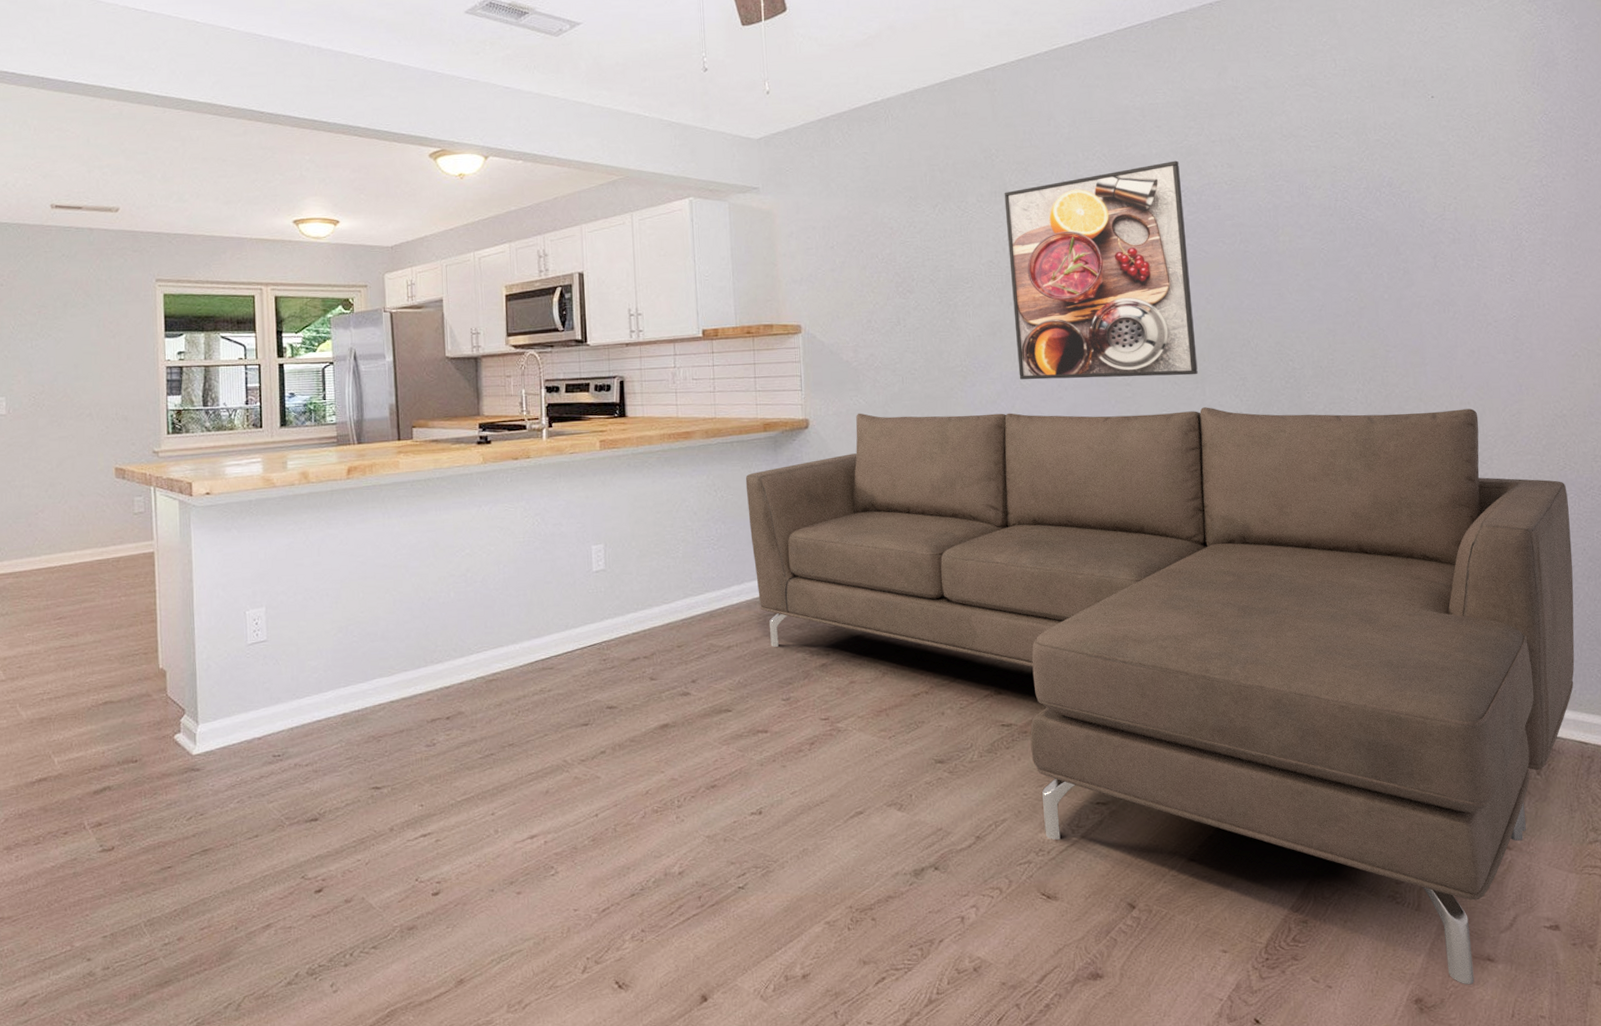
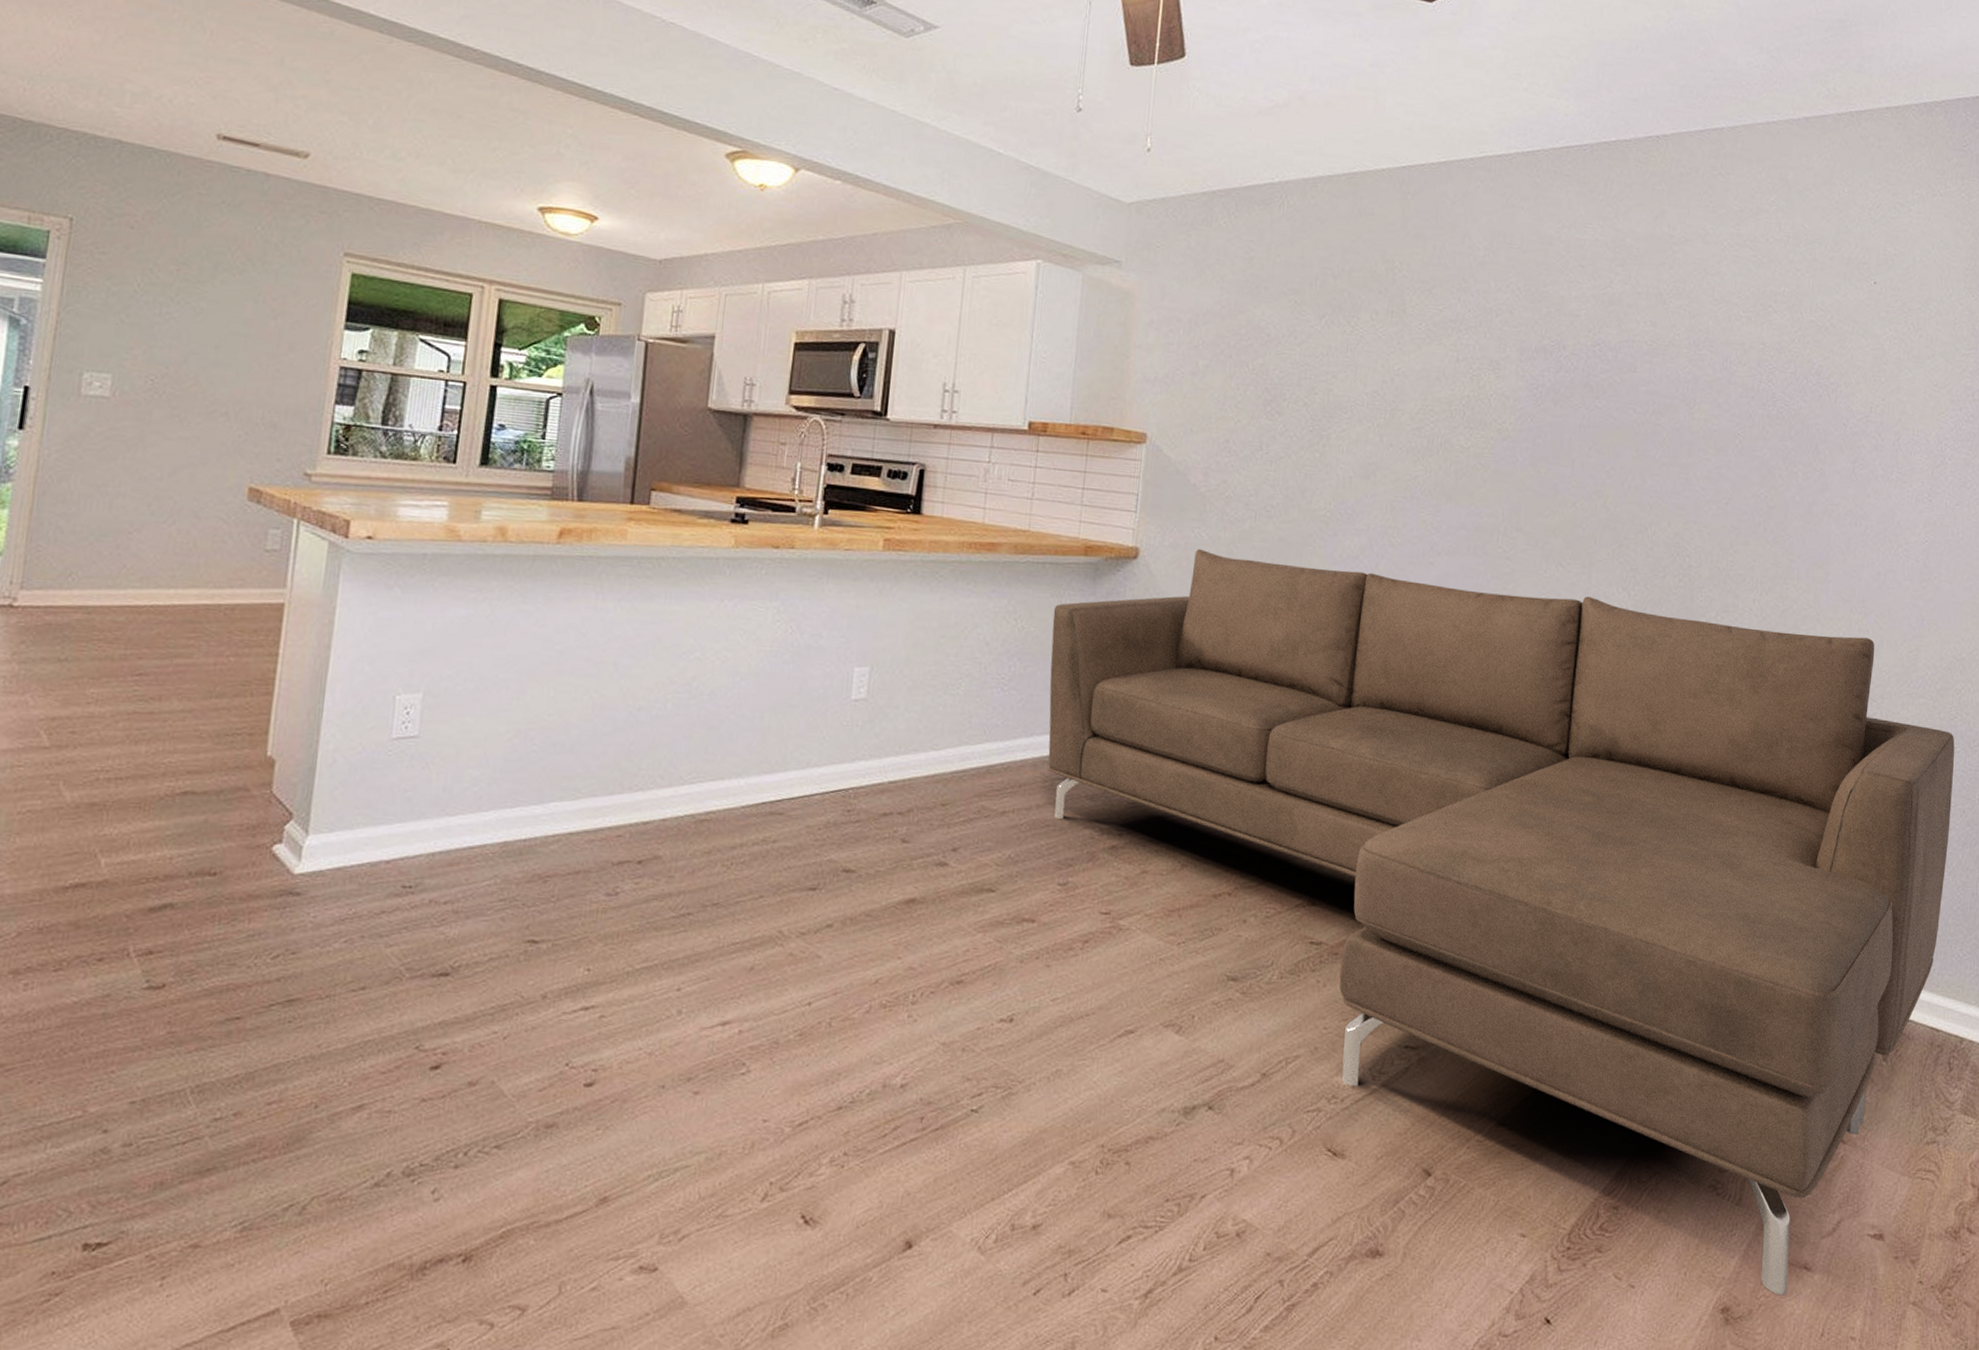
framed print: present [1004,160,1198,380] -> none [1388,308,1599,558]

